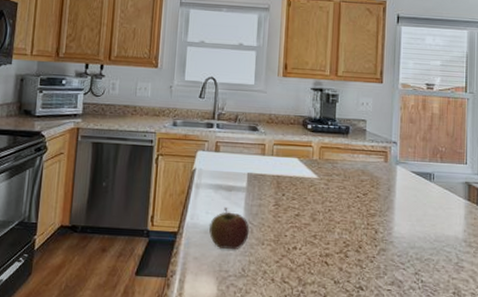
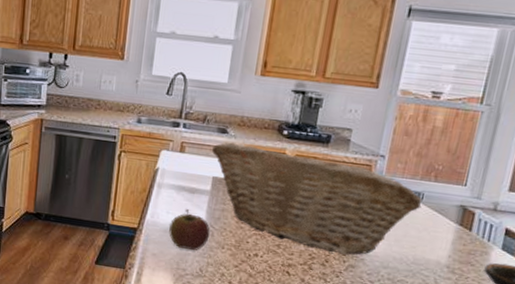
fruit basket: none [244,139,434,239] -> present [211,142,422,255]

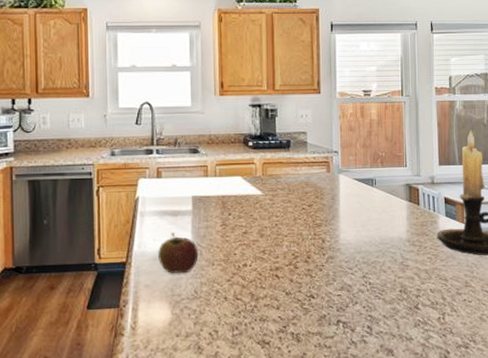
fruit basket: present [211,142,422,255] -> none [186,160,376,248]

